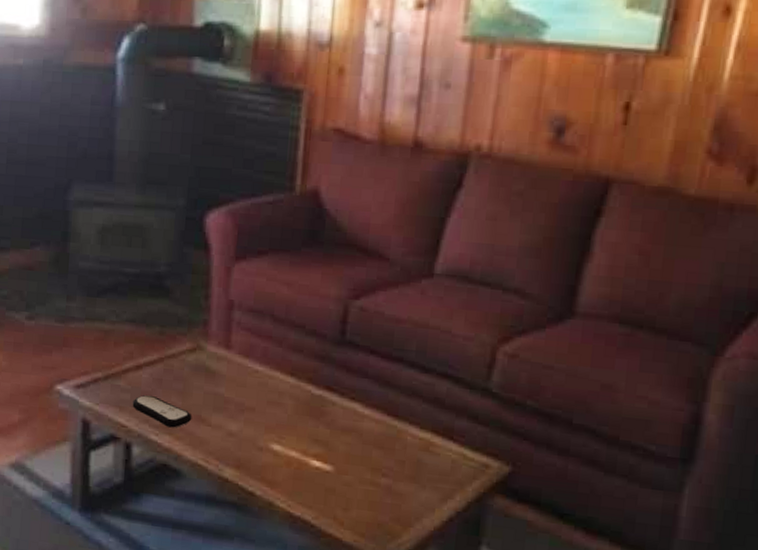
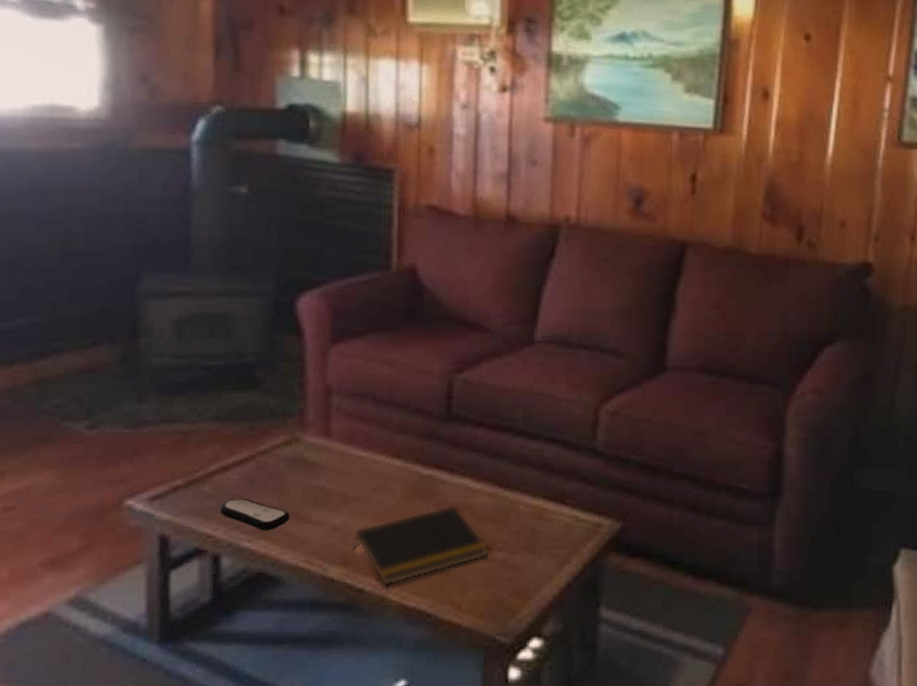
notepad: none [246,426,375,494] -> present [353,505,490,587]

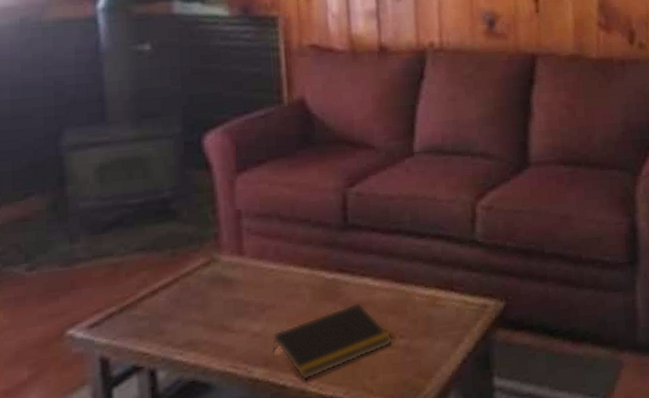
remote control: present [220,497,291,531] -> none [152,316,215,344]

